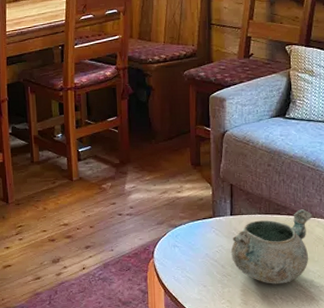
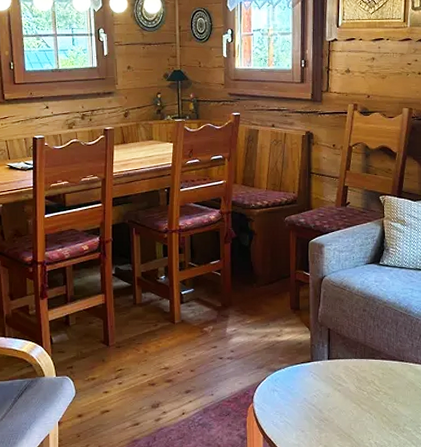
decorative bowl: present [231,209,313,284] -> none [329,354,405,429]

